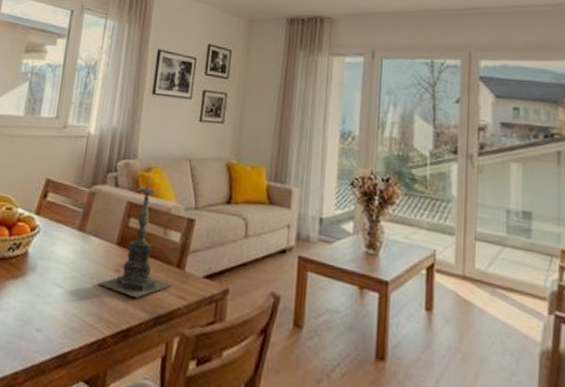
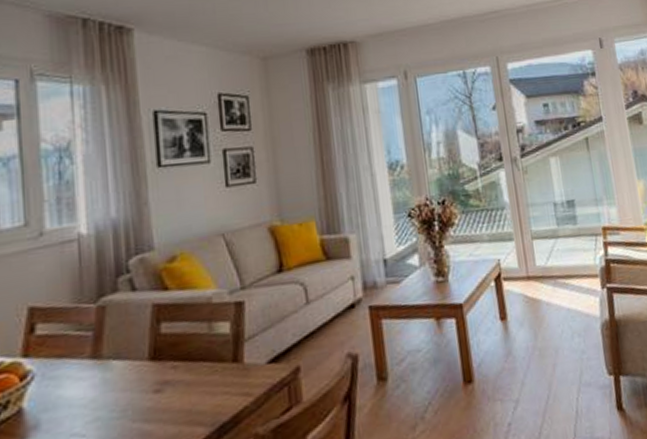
candle holder: present [97,174,171,299] -> none [133,264,231,417]

